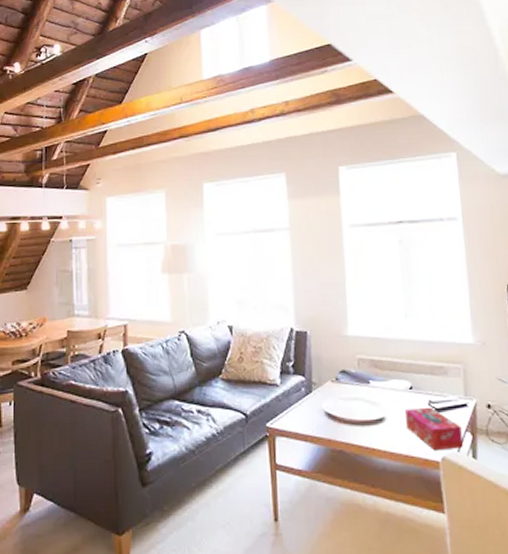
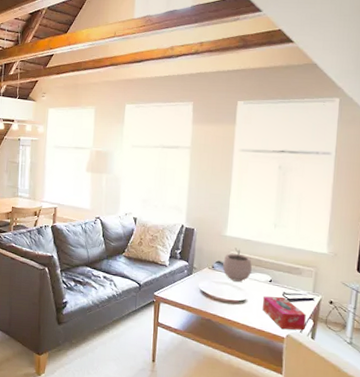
plant pot: none [348,350,386,394] -> present [223,247,252,282]

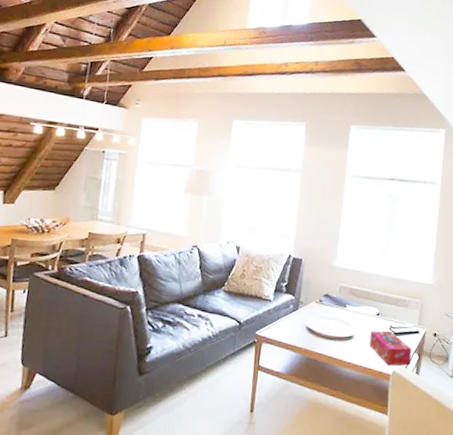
plant pot: present [223,247,252,282] -> none [330,279,360,316]

